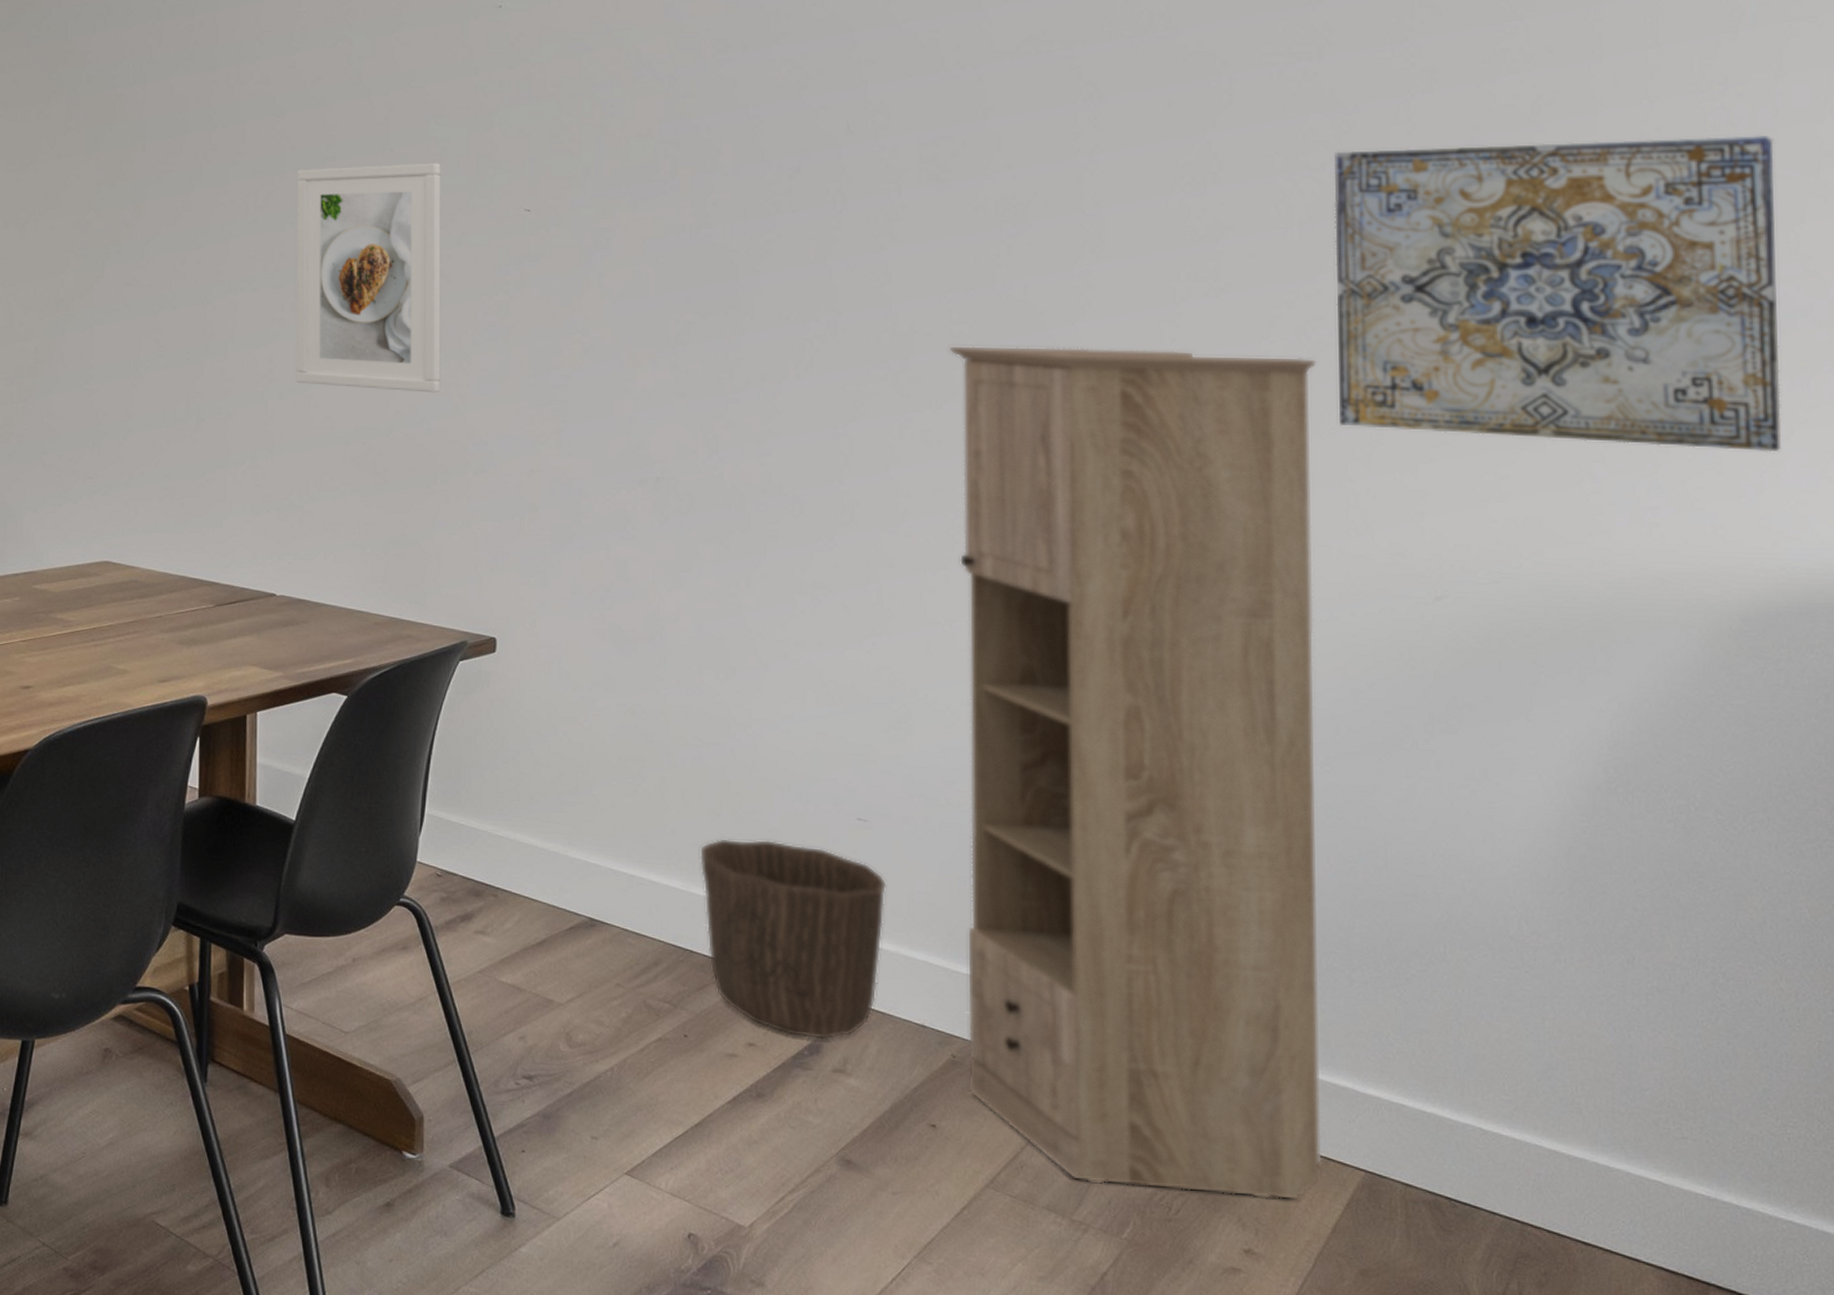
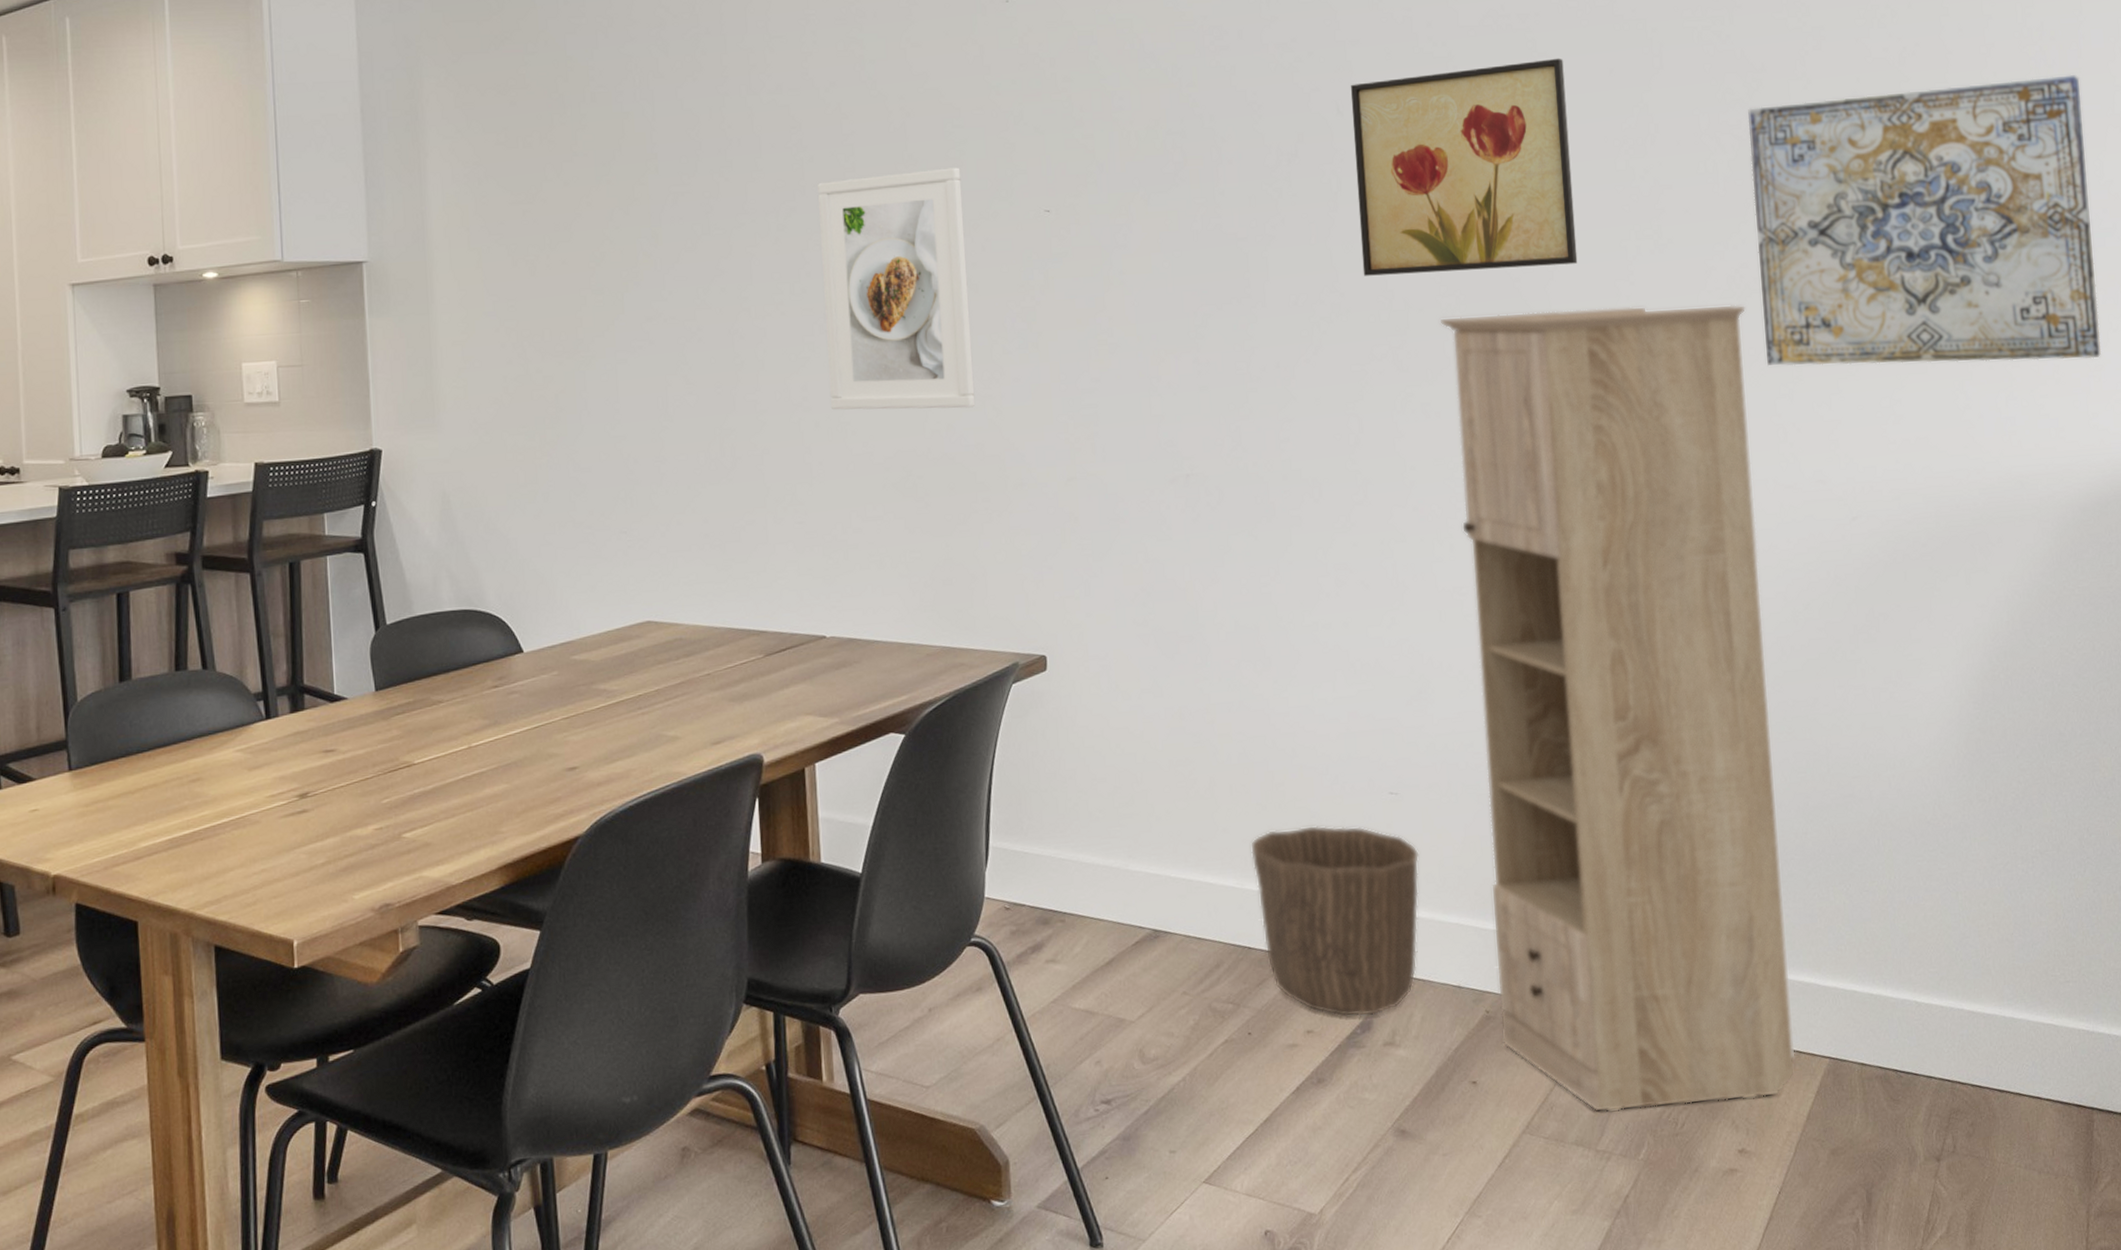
wall art: none [863,88,1115,301] -> present [1350,58,1578,276]

